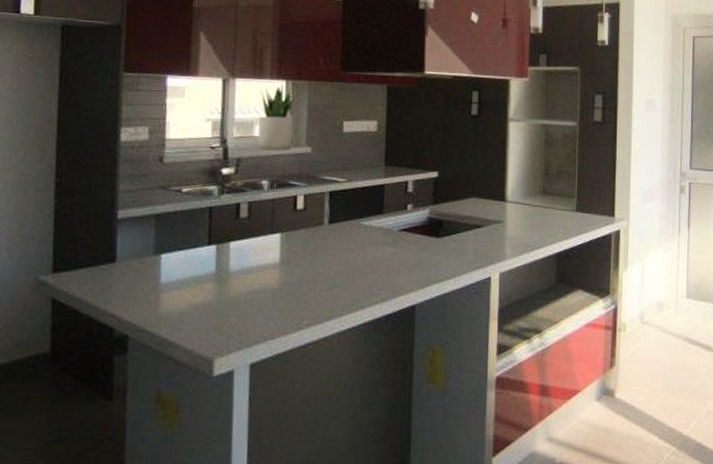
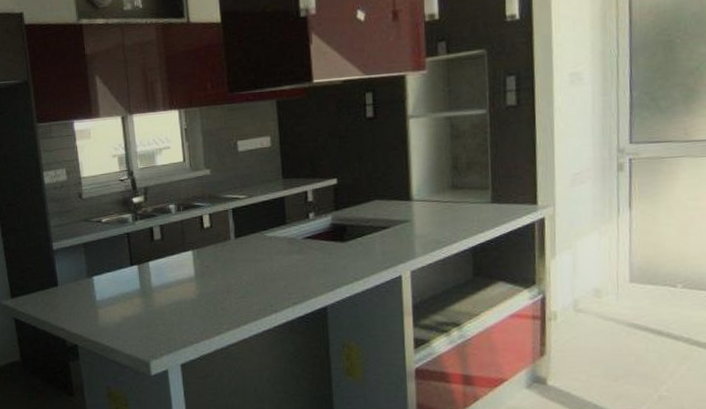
planter: present [258,84,295,151] -> none [157,113,192,178]

